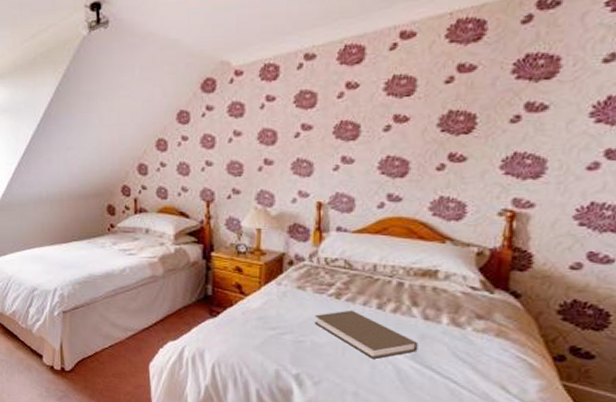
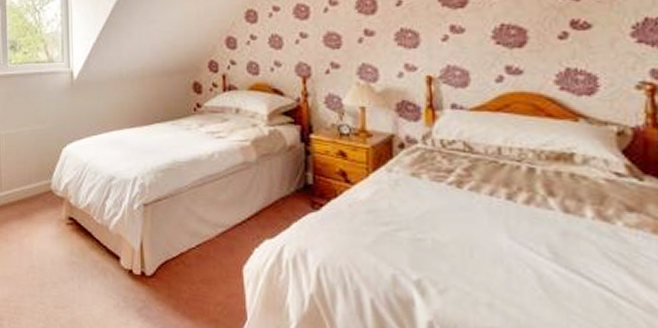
book: present [314,310,418,360] -> none [434,201,560,262]

